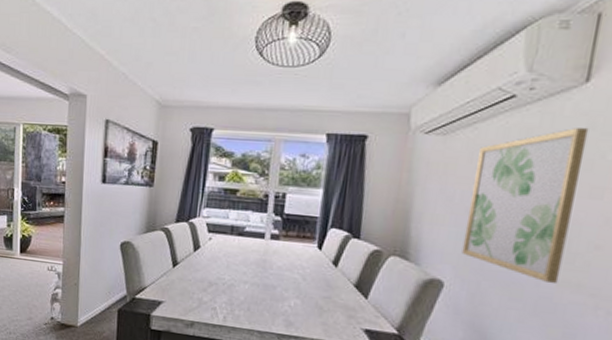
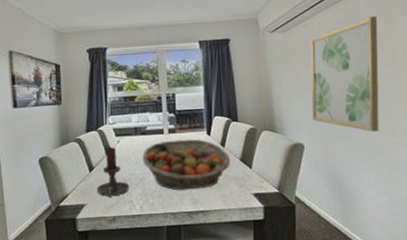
candle holder: none [177,242,216,301] -> present [96,146,130,198]
fruit basket: none [235,247,342,311] -> present [143,139,230,190]

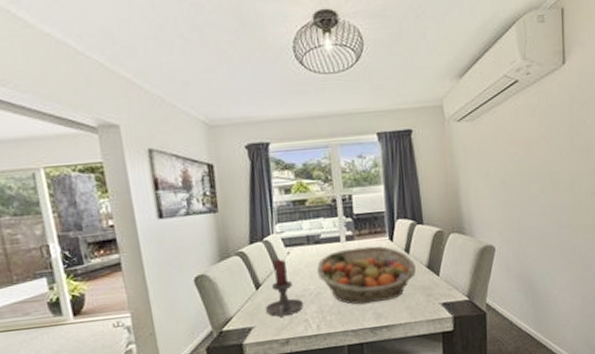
wall art: present [310,15,379,132] -> none [501,100,573,230]

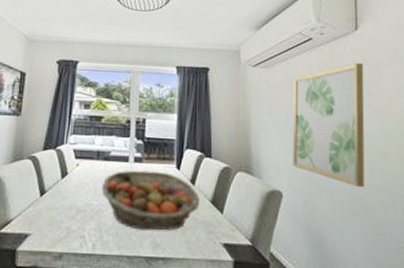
candle holder: present [265,259,304,319] -> none [45,169,84,230]
wall art: none [501,100,573,230] -> present [292,62,365,188]

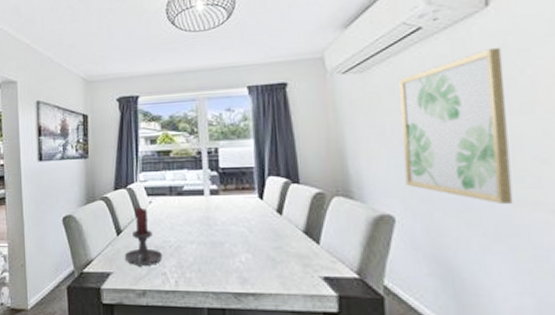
candle holder: none [45,169,84,230] -> present [124,207,163,268]
fruit basket: present [102,170,199,231] -> none [179,203,290,265]

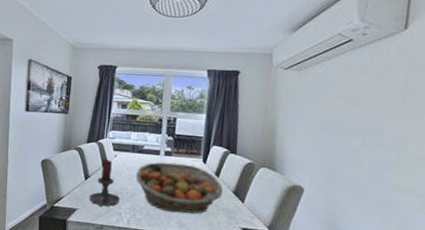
fruit basket: none [179,203,290,265] -> present [136,162,223,214]
wall art: present [399,47,514,205] -> none [317,64,409,188]

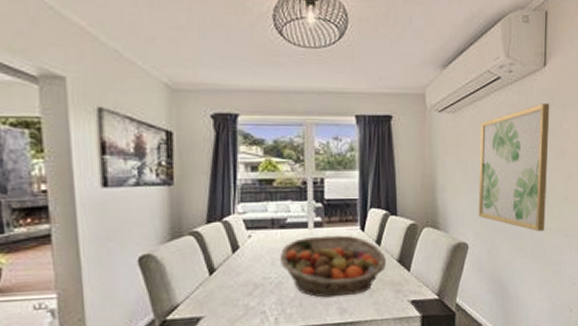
candle holder: present [89,159,121,208] -> none [218,242,263,309]
wall art: none [317,64,409,188] -> present [478,102,550,232]

